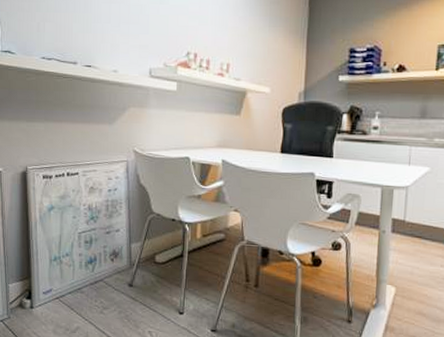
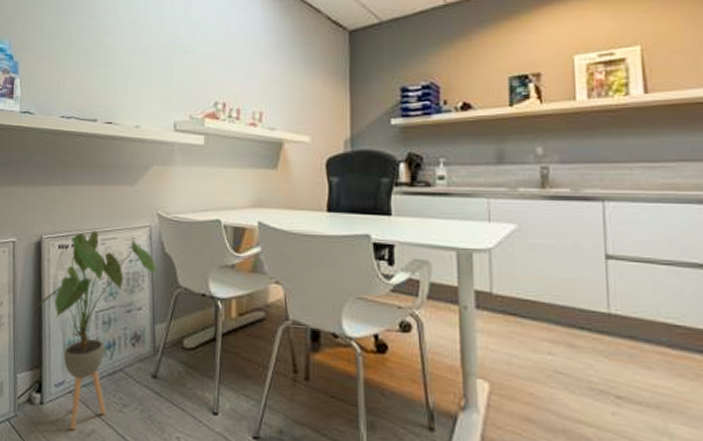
house plant: none [26,164,134,328] -> present [38,231,158,431]

